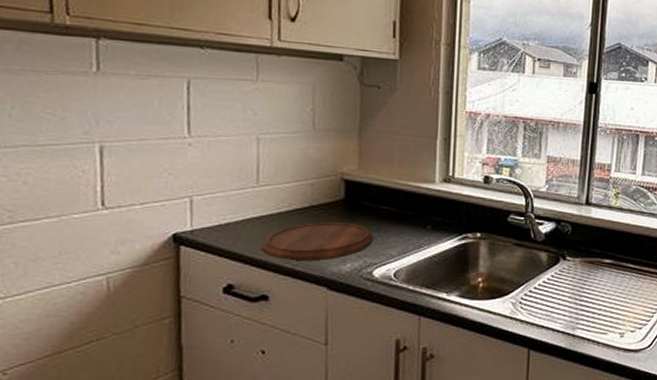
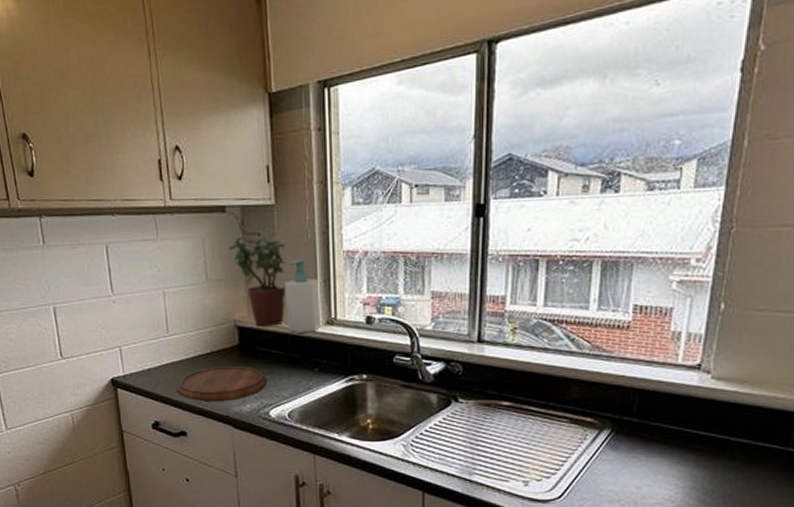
potted plant: none [343,86,407,181] -> present [228,236,287,326]
soap bottle: none [401,115,439,190] -> present [284,259,322,334]

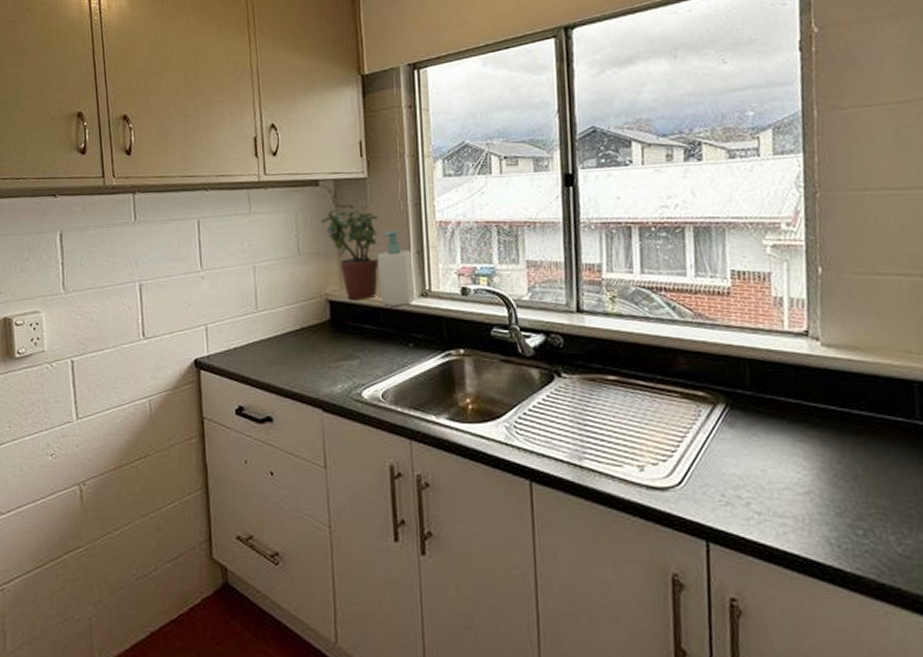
cutting board: present [176,366,267,402] -> none [264,343,359,383]

